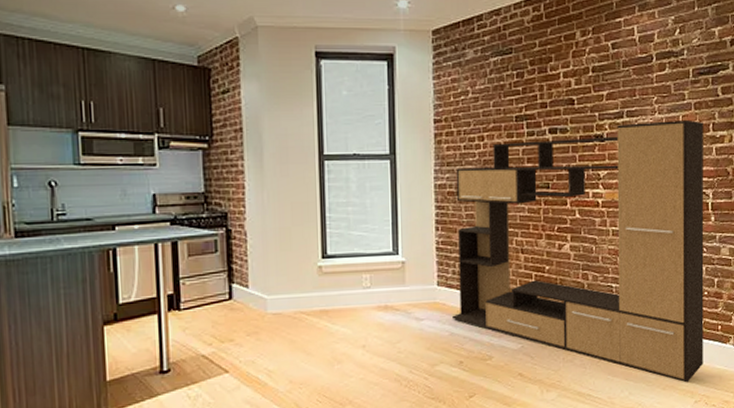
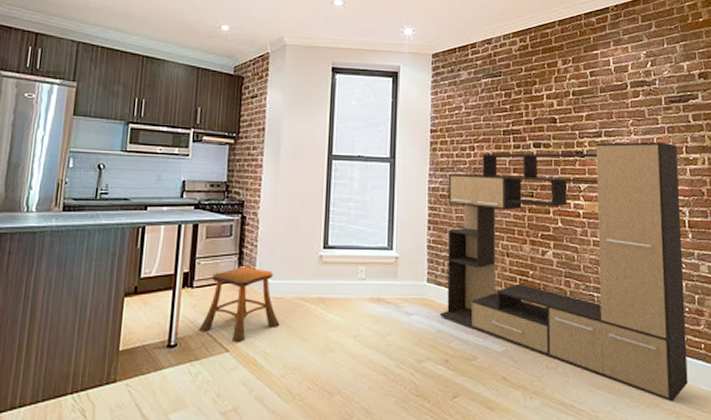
stool: none [191,283,281,364] -> present [198,266,280,343]

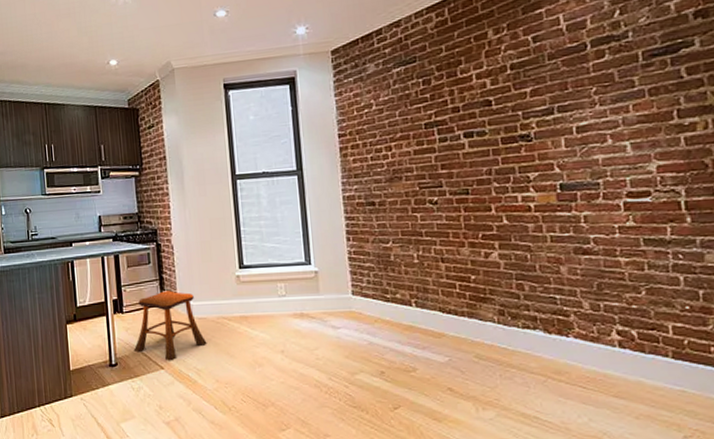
media console: present [439,141,688,402] -> none [365,108,692,413]

